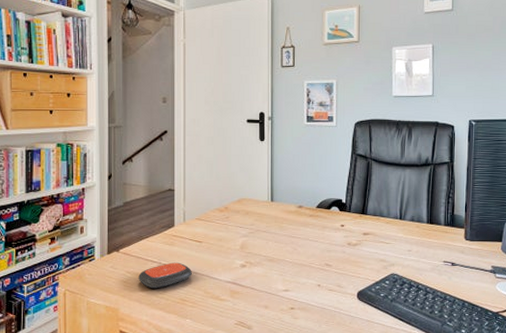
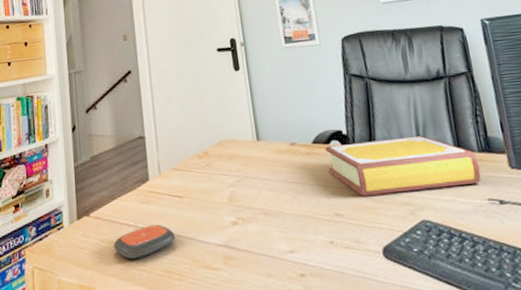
book: none [326,209,442,252] -> present [324,135,481,196]

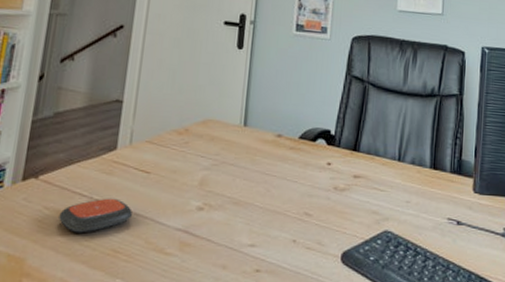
book: present [324,135,481,196] -> none [308,144,448,202]

